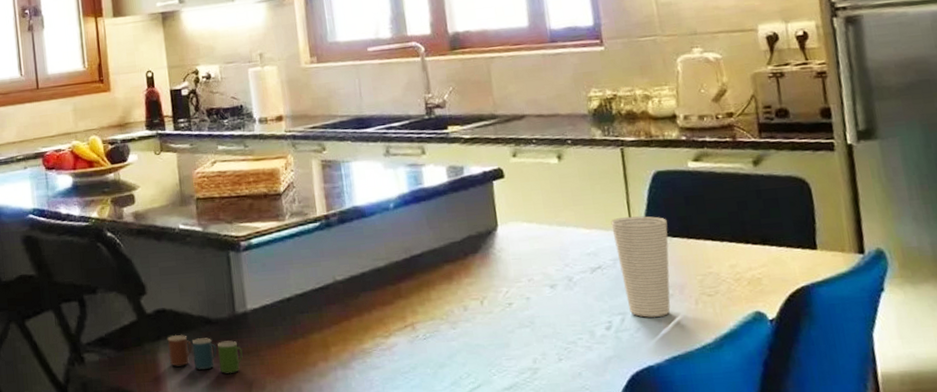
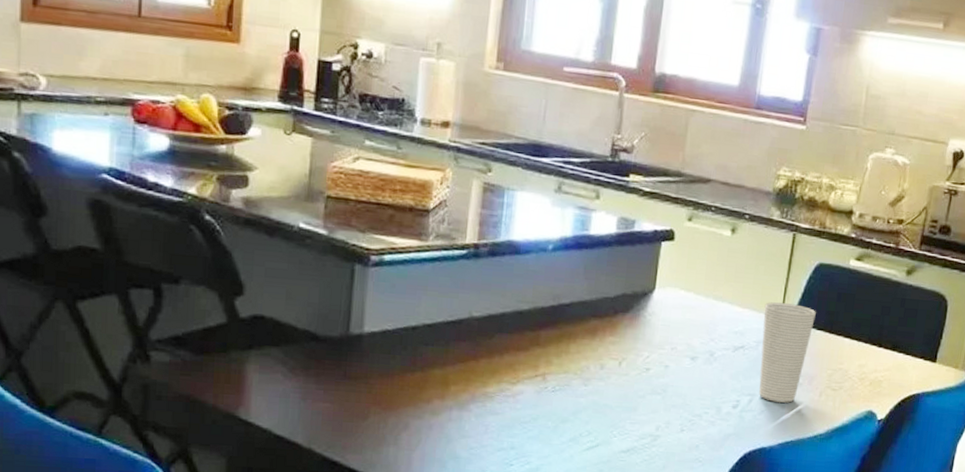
cup: present [167,334,243,374] -> none [259,346,350,398]

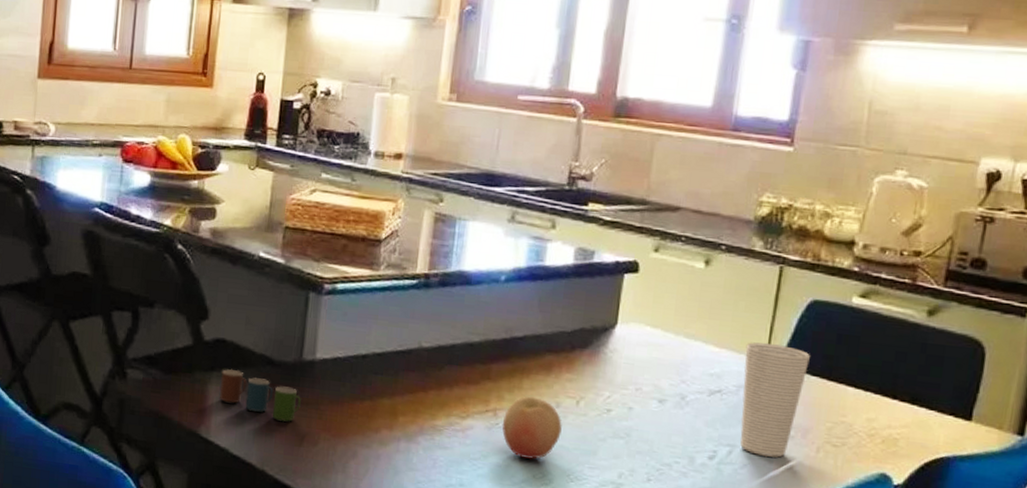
cup: none [259,346,350,398] -> present [220,368,302,422]
fruit: none [550,360,606,420] -> present [502,396,562,460]

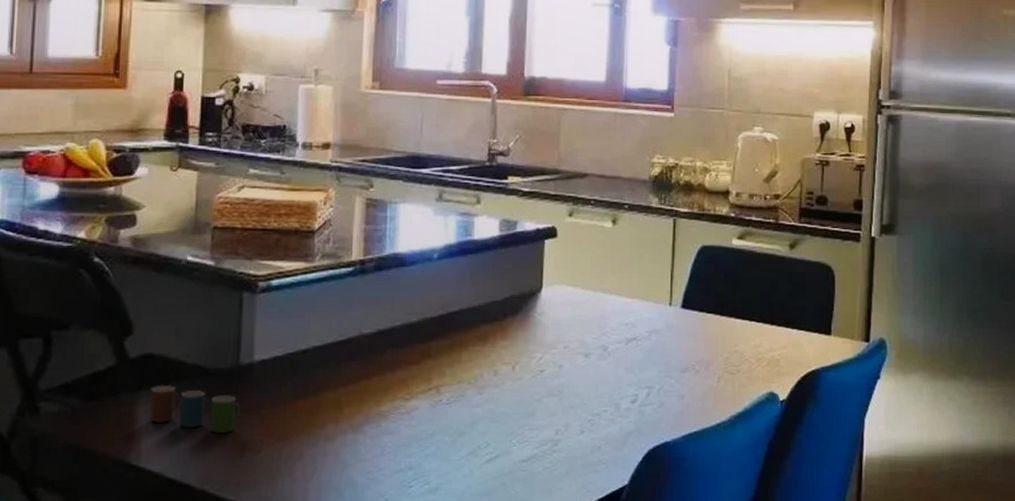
fruit: present [502,396,562,460] -> none [445,368,501,431]
cup: present [740,342,810,458] -> none [653,289,705,394]

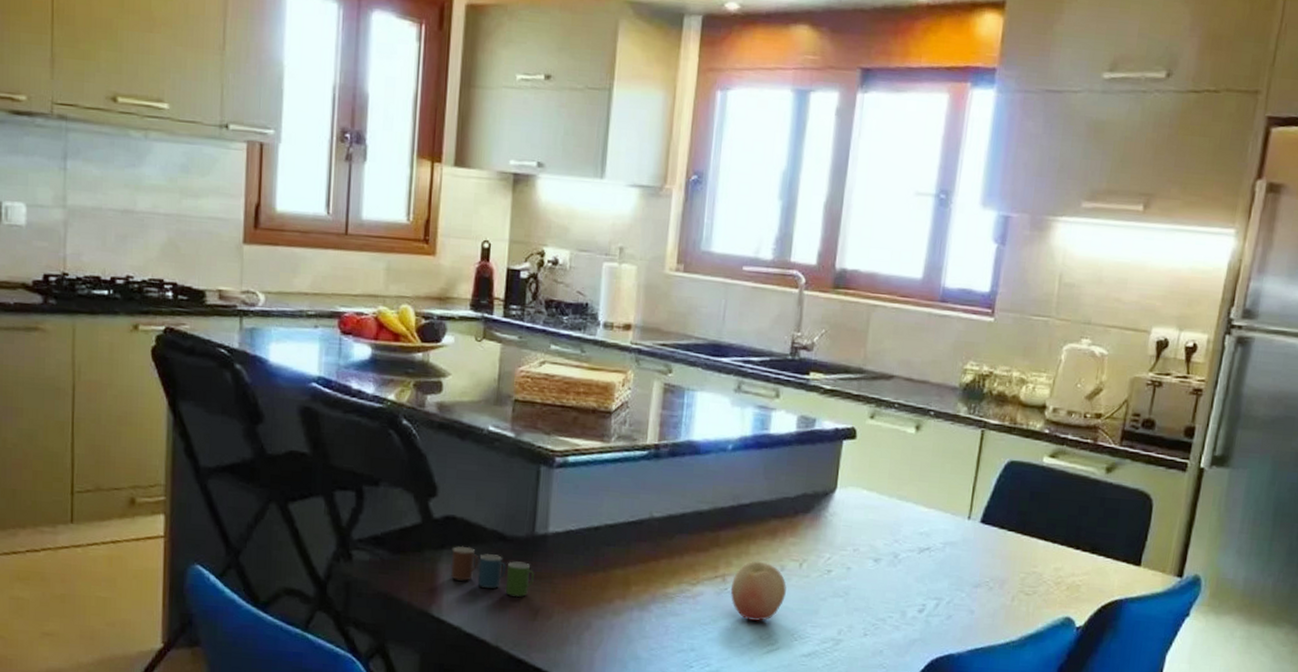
fruit: none [445,368,501,431] -> present [730,561,787,622]

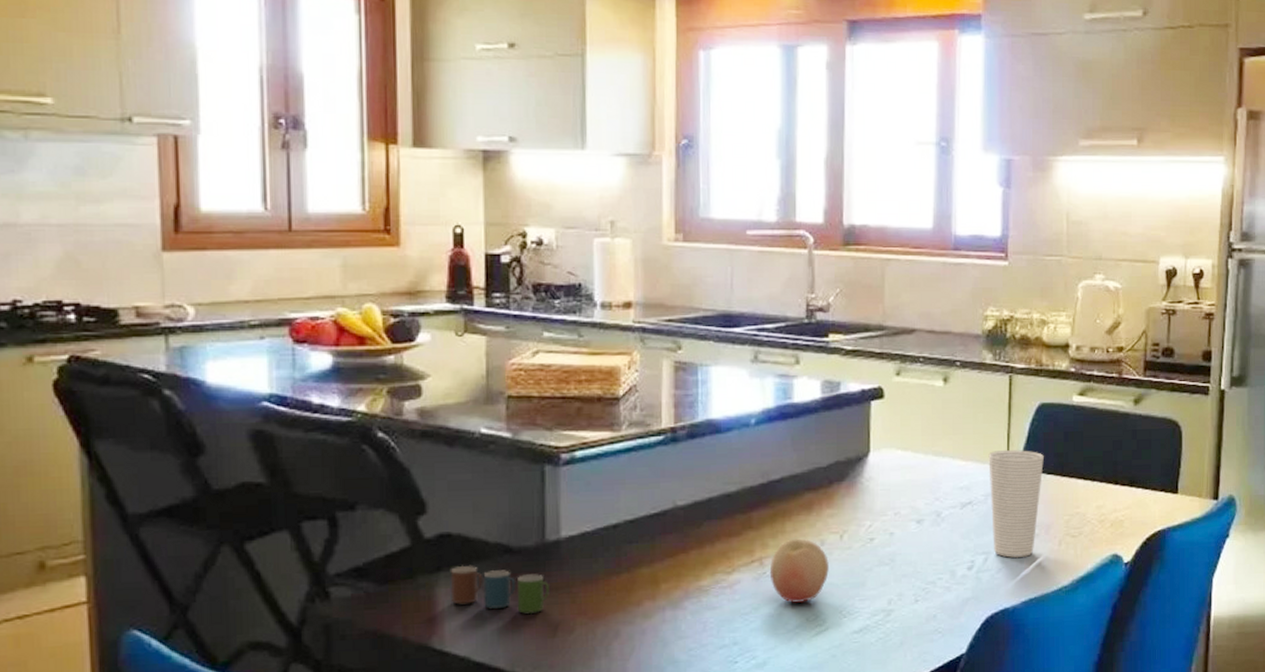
cup: none [946,501,1007,608] -> present [988,450,1044,558]

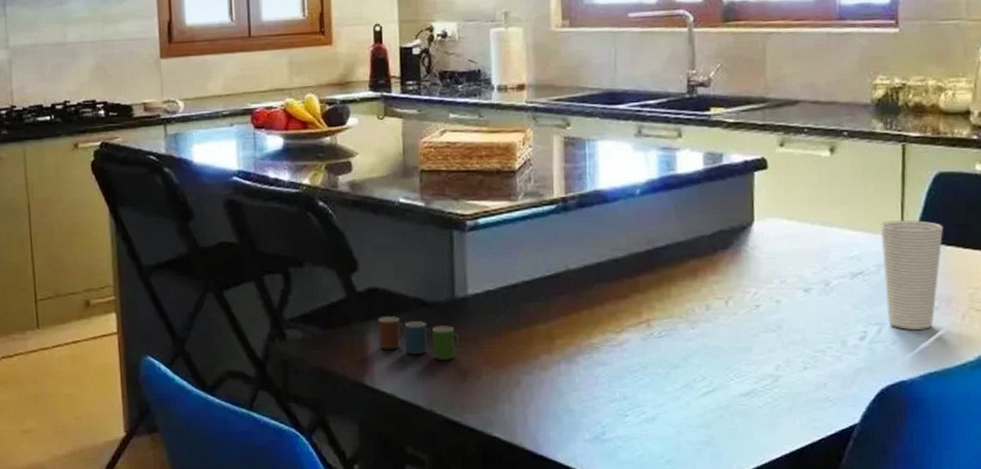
fruit: present [769,538,829,604] -> none [656,303,715,365]

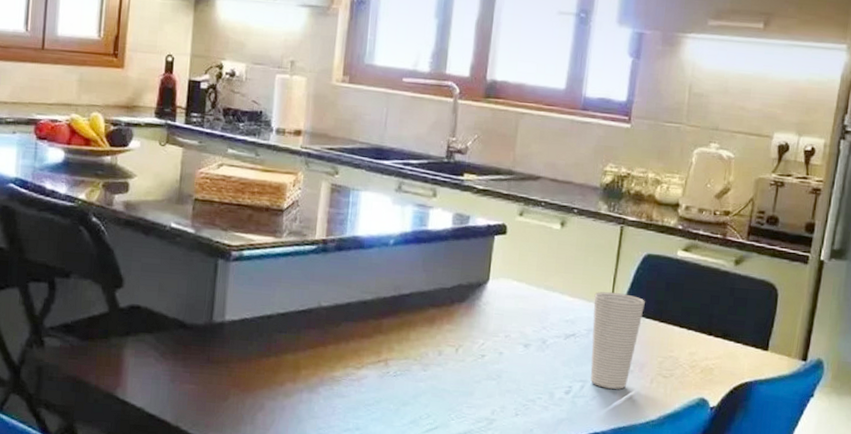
cup: present [378,315,460,360] -> none [135,333,213,380]

